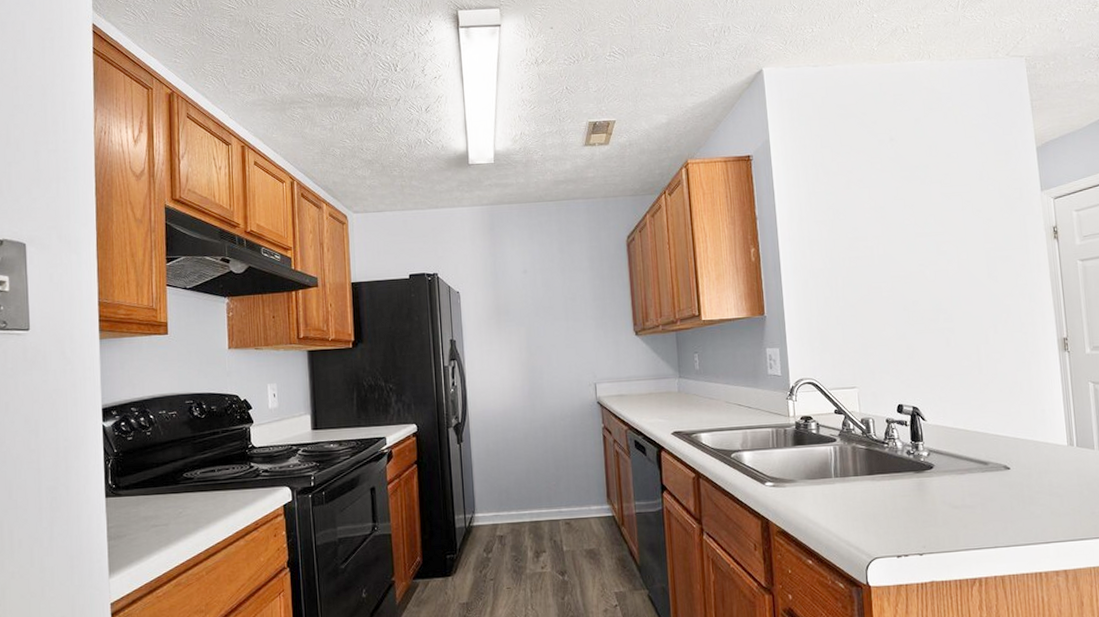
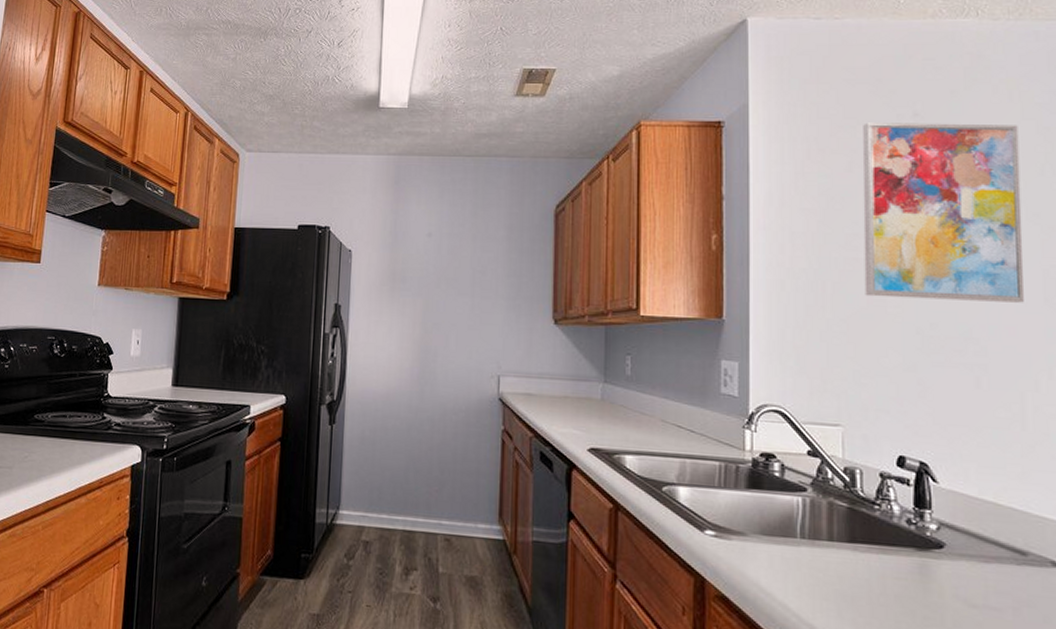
wall art: none [855,142,975,286] -> present [862,122,1024,303]

